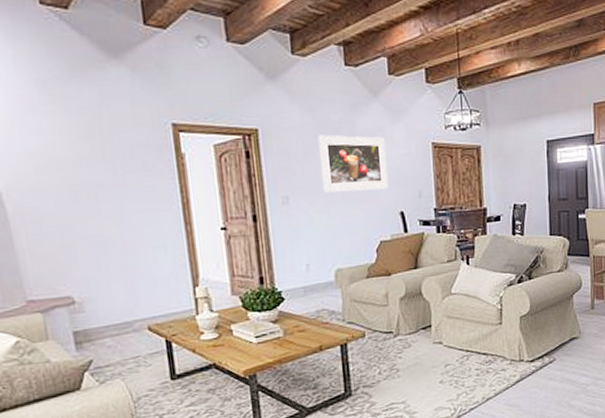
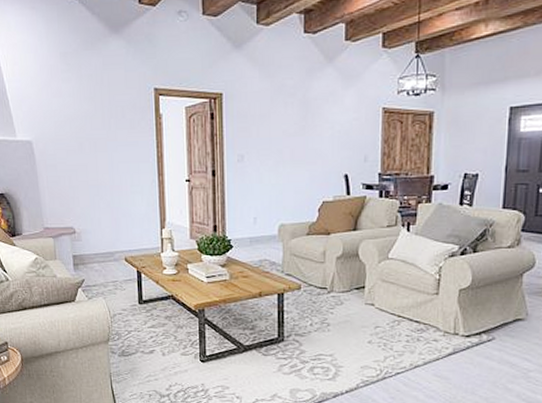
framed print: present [317,134,389,193] -> none [273,99,336,153]

